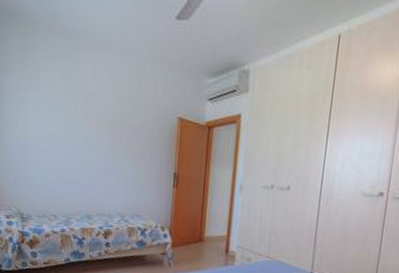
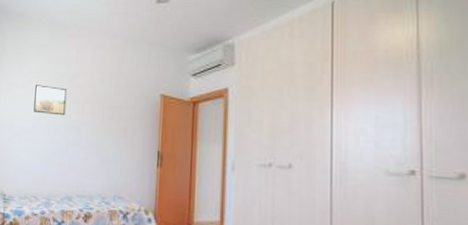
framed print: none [48,101,84,135] -> present [33,85,67,116]

